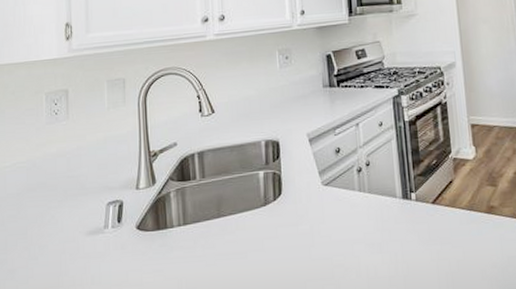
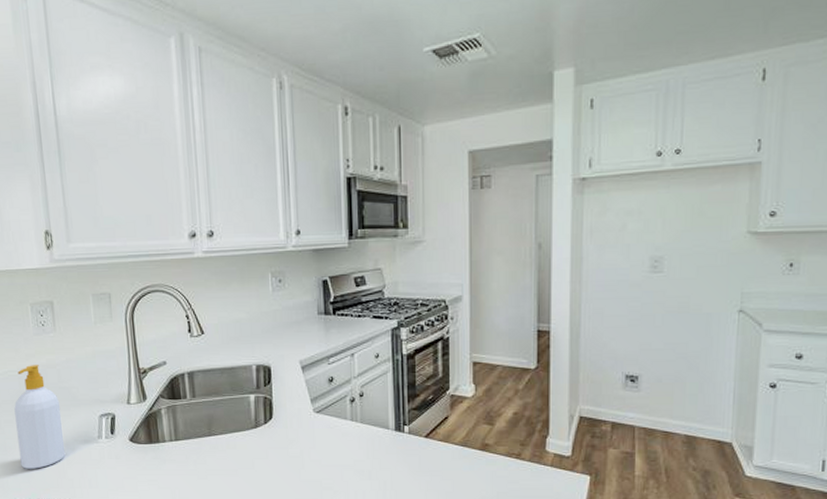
soap bottle: none [19,154,69,268] -> present [14,365,66,469]

